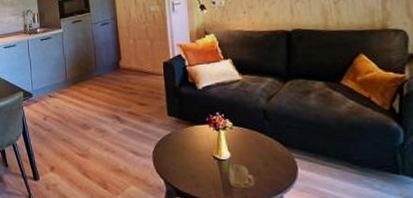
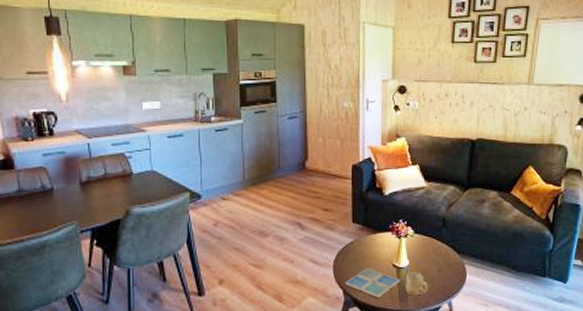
drink coaster: none [166,159,223,189] -> present [345,268,400,298]

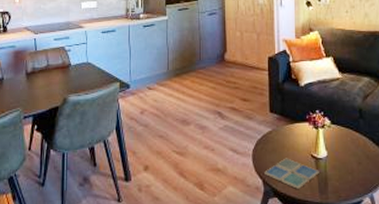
mug: present [405,272,429,296] -> none [324,163,349,188]

